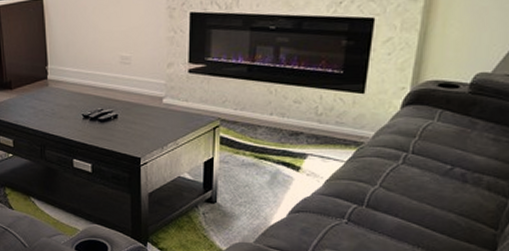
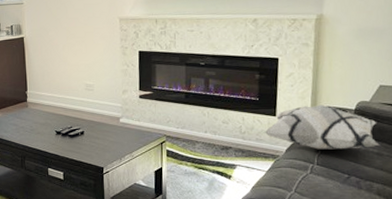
decorative pillow: none [346,77,499,135] -> present [264,104,380,150]

